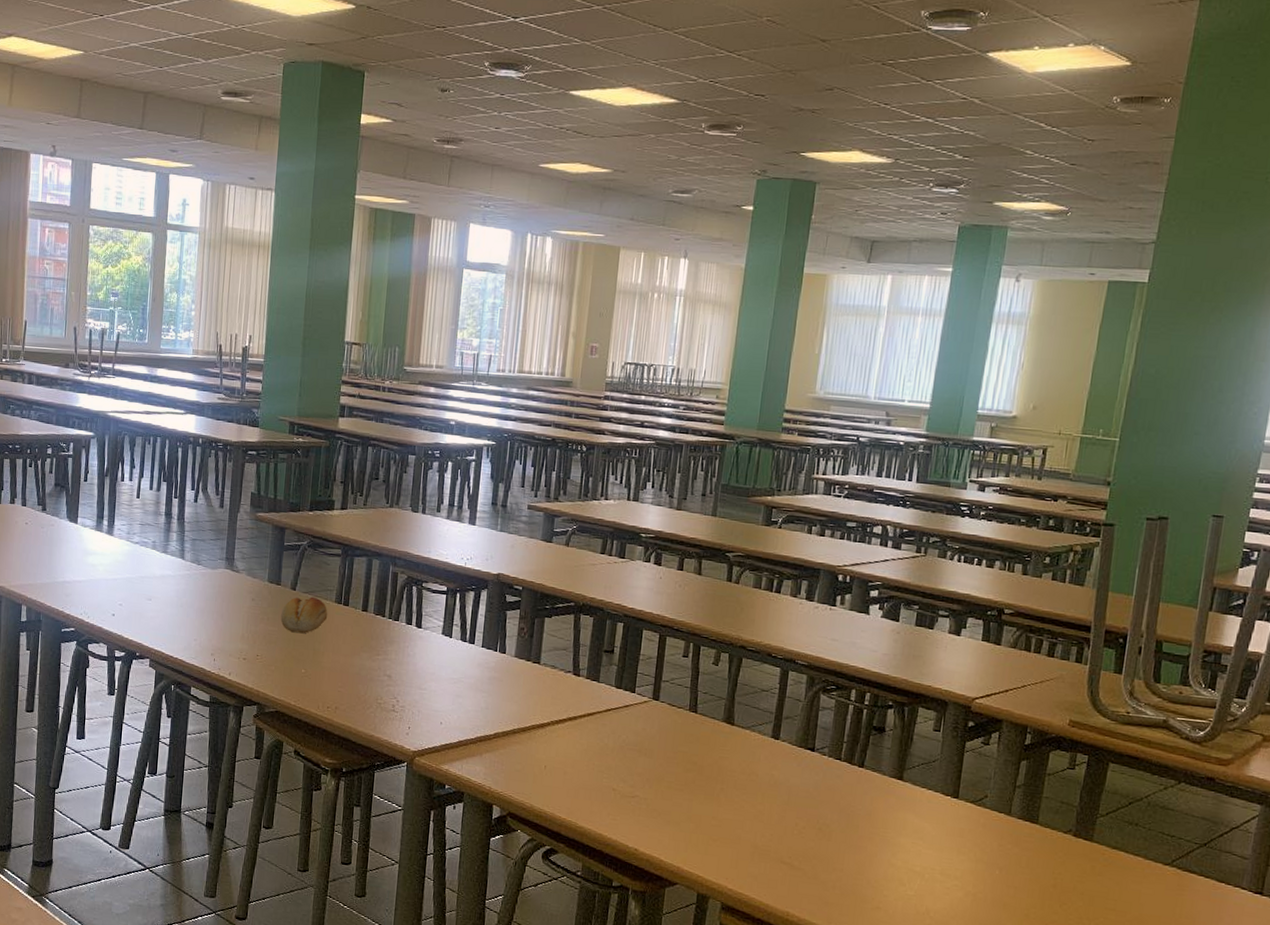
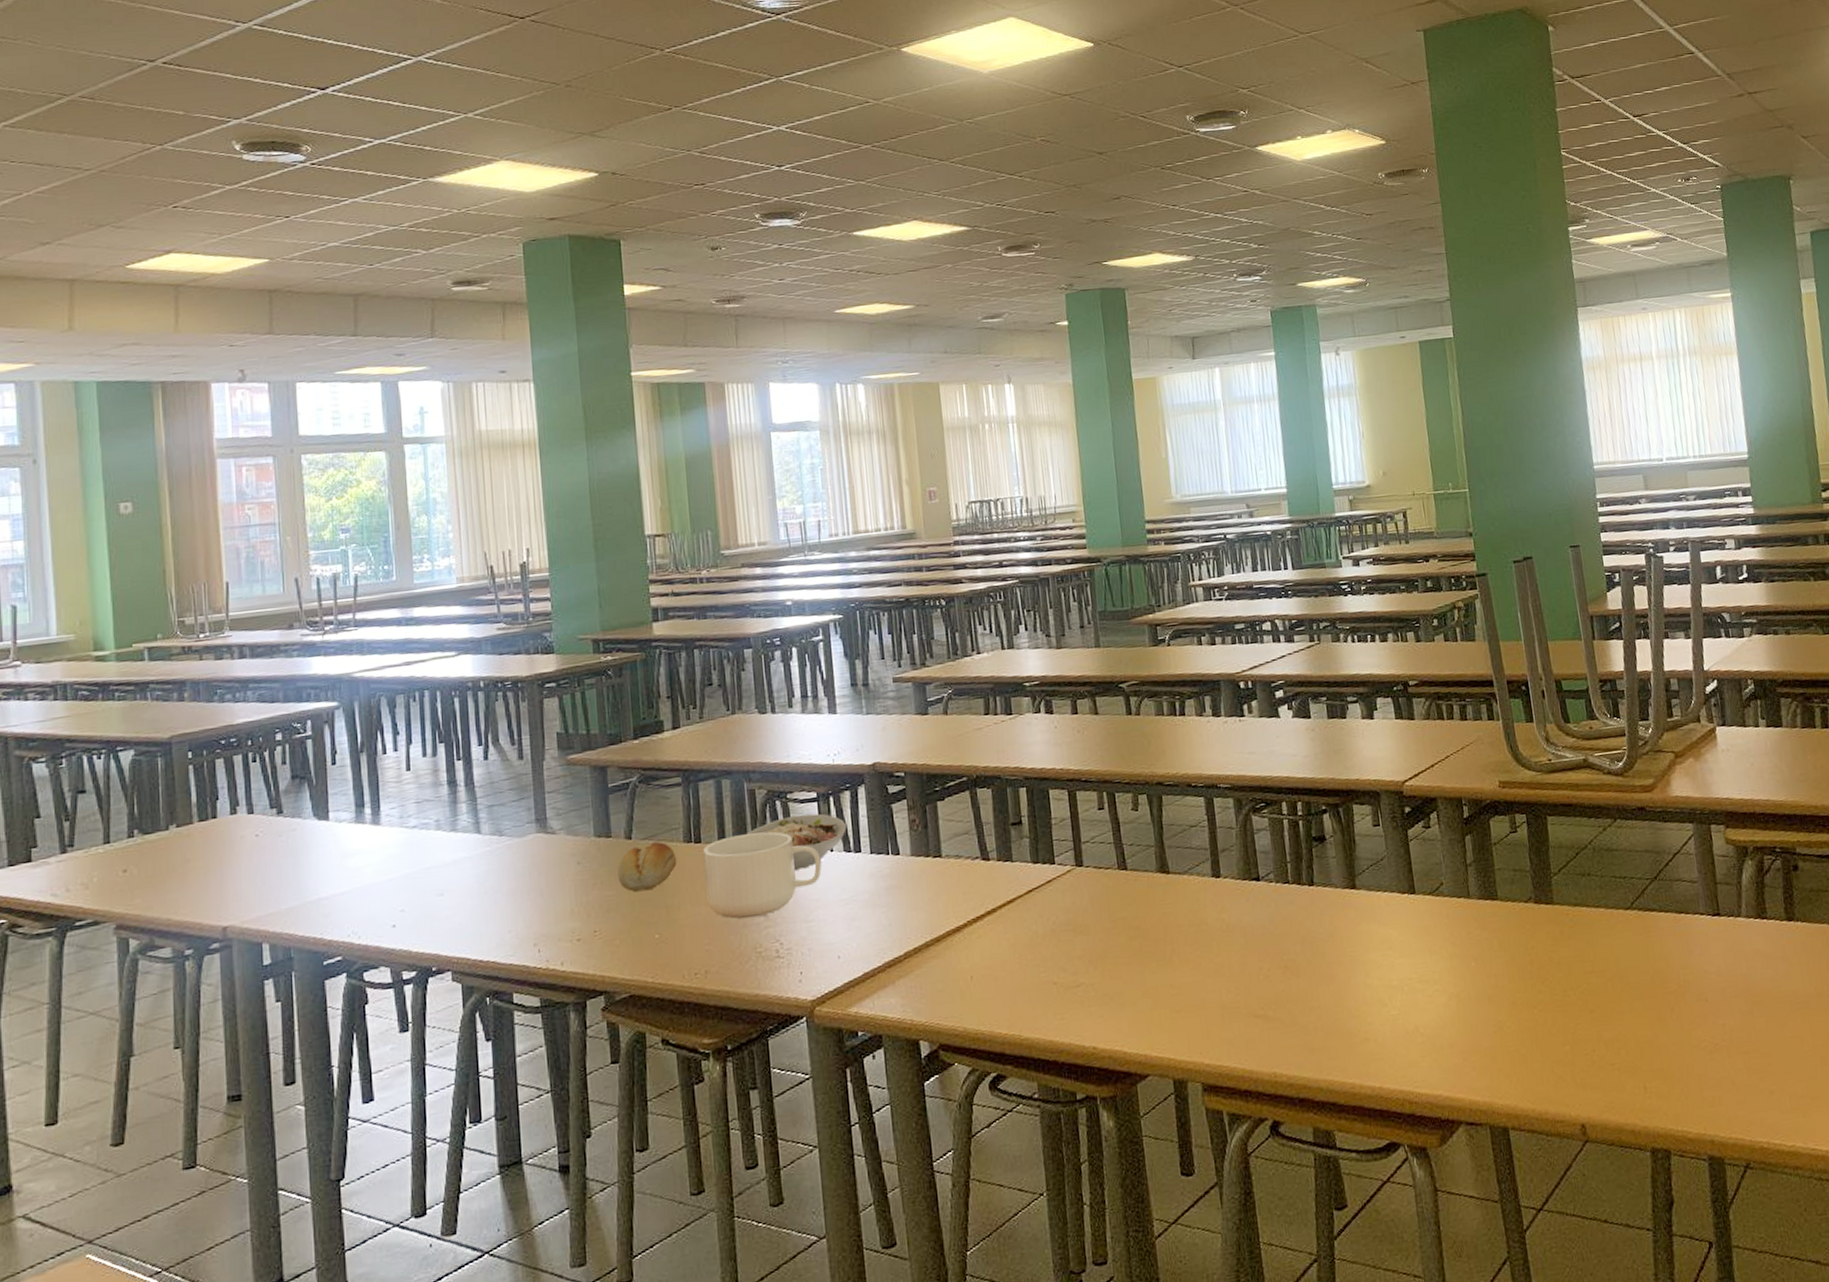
cup: none [345,606,441,676] -> present [703,831,822,919]
salad: none [386,601,466,647] -> present [747,813,846,870]

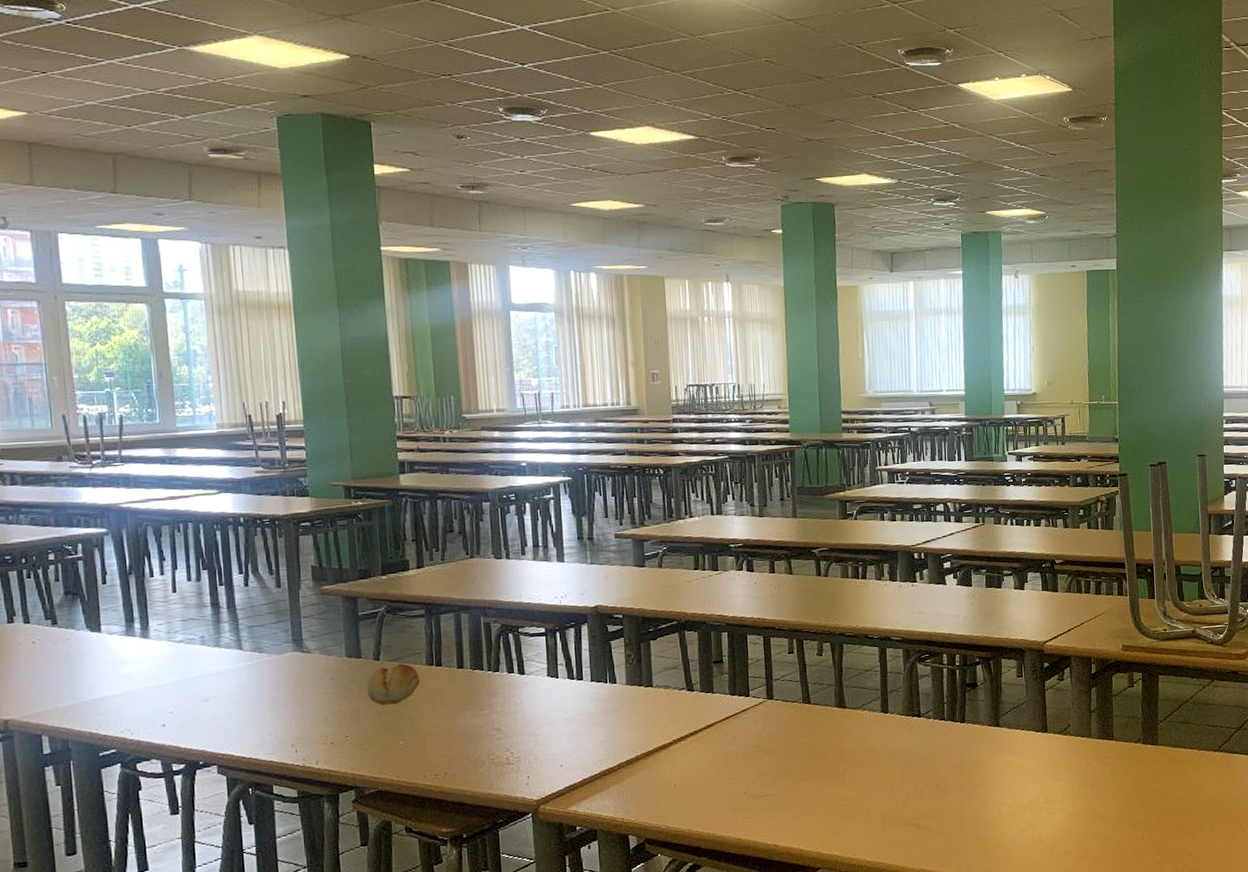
cup: present [703,831,822,919] -> none [444,659,548,731]
salad: present [747,813,846,870] -> none [483,646,570,692]

